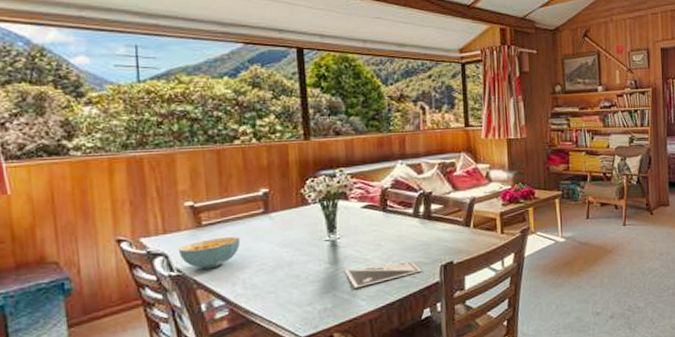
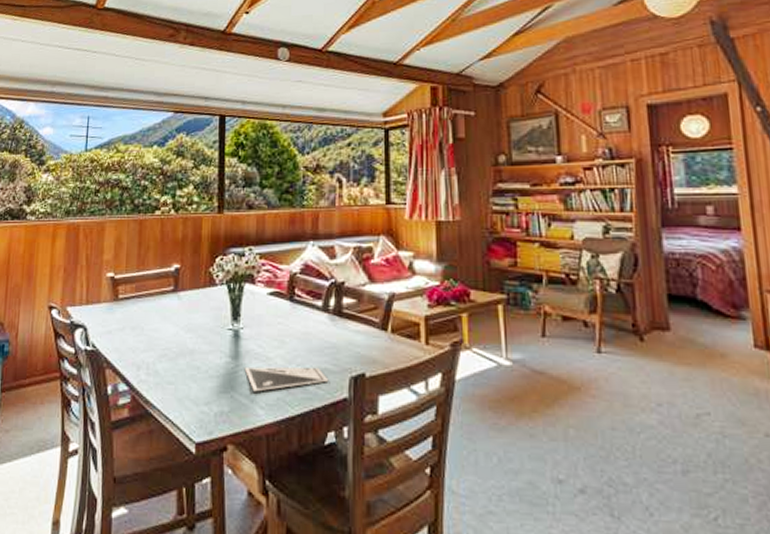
cereal bowl: present [179,237,241,269] -> none [96,314,150,347]

